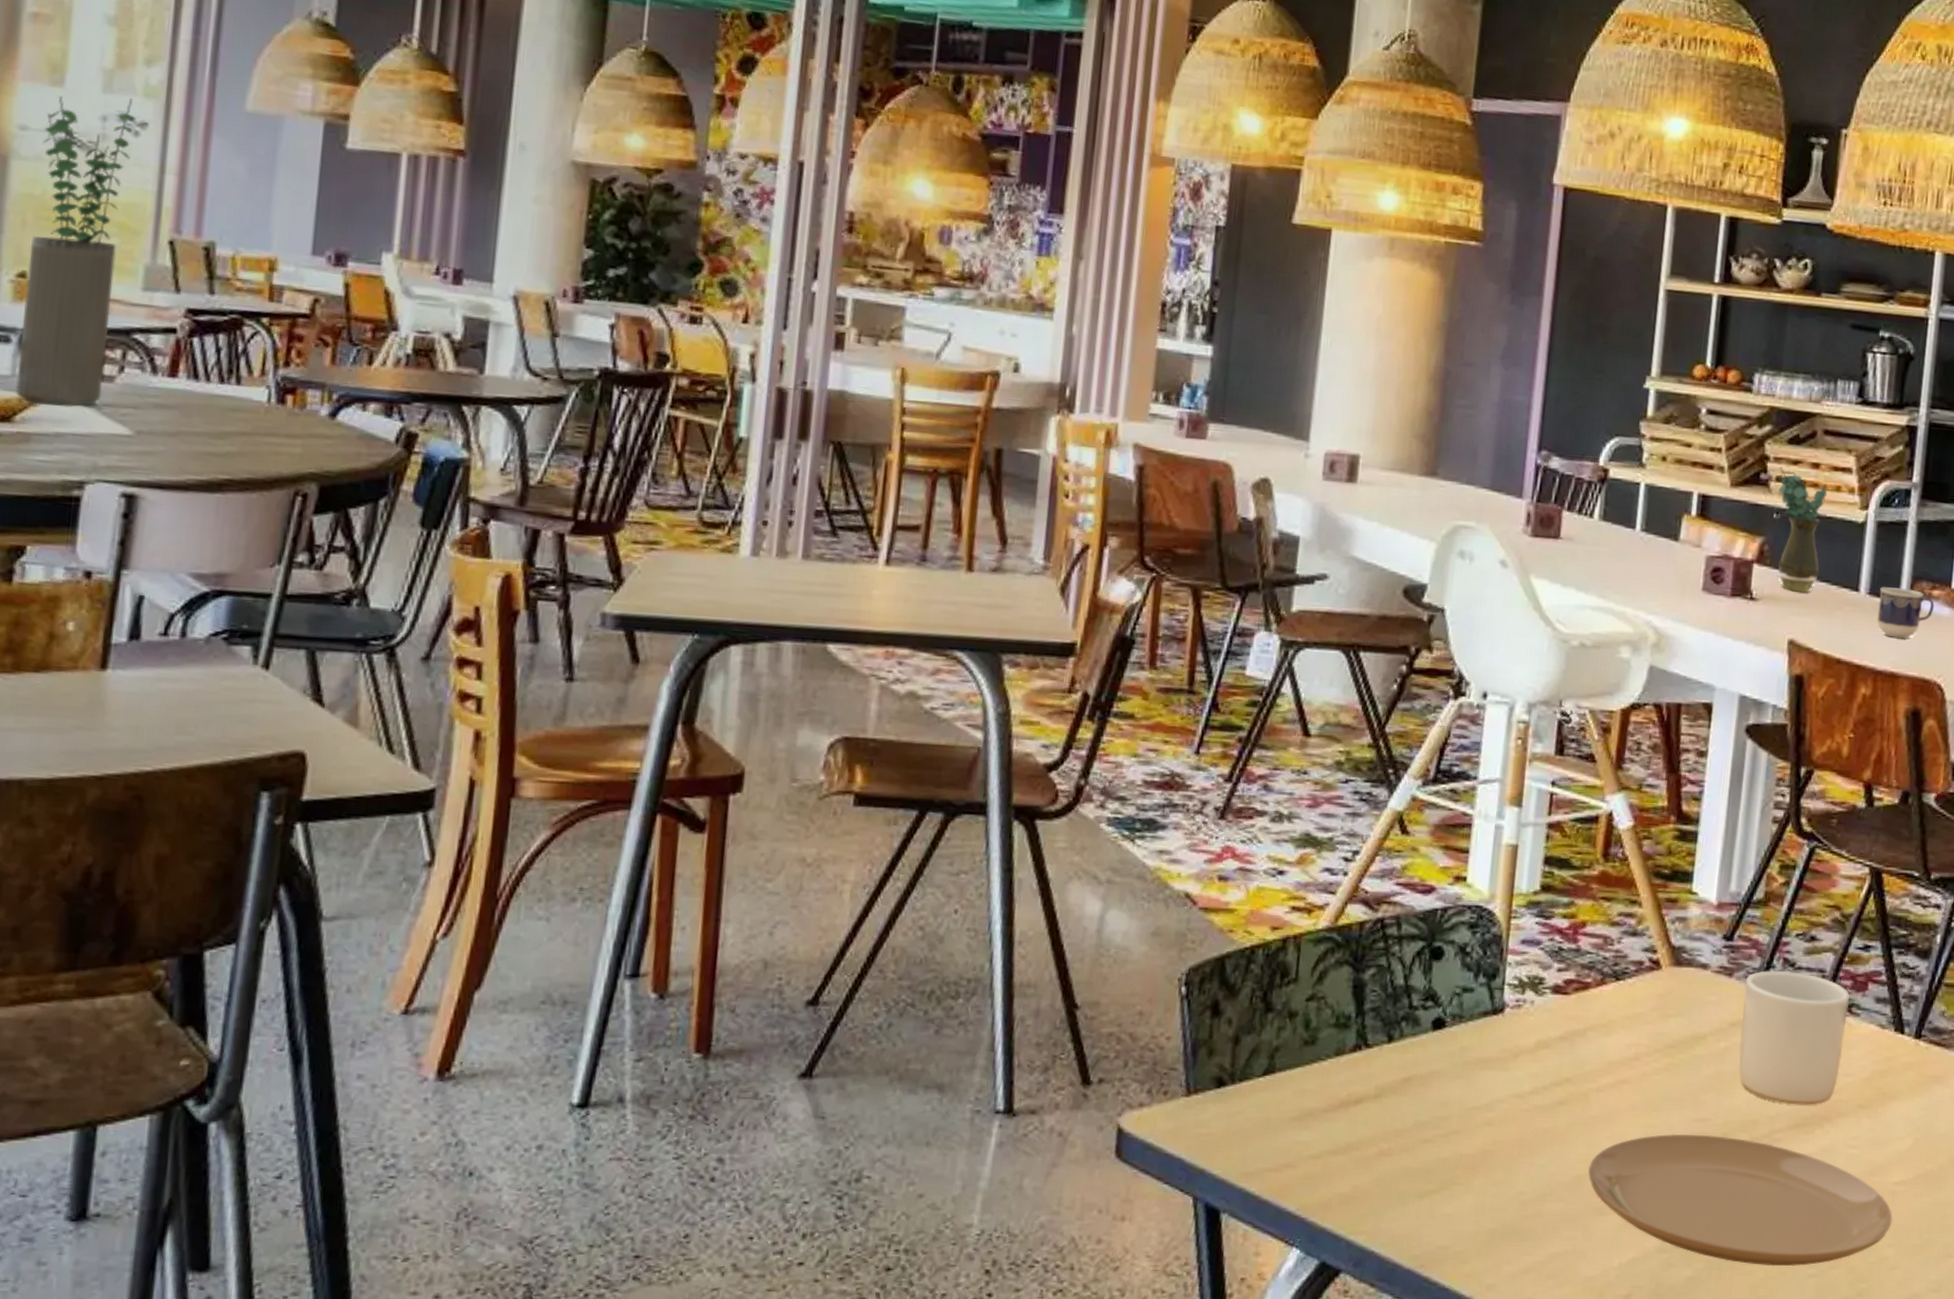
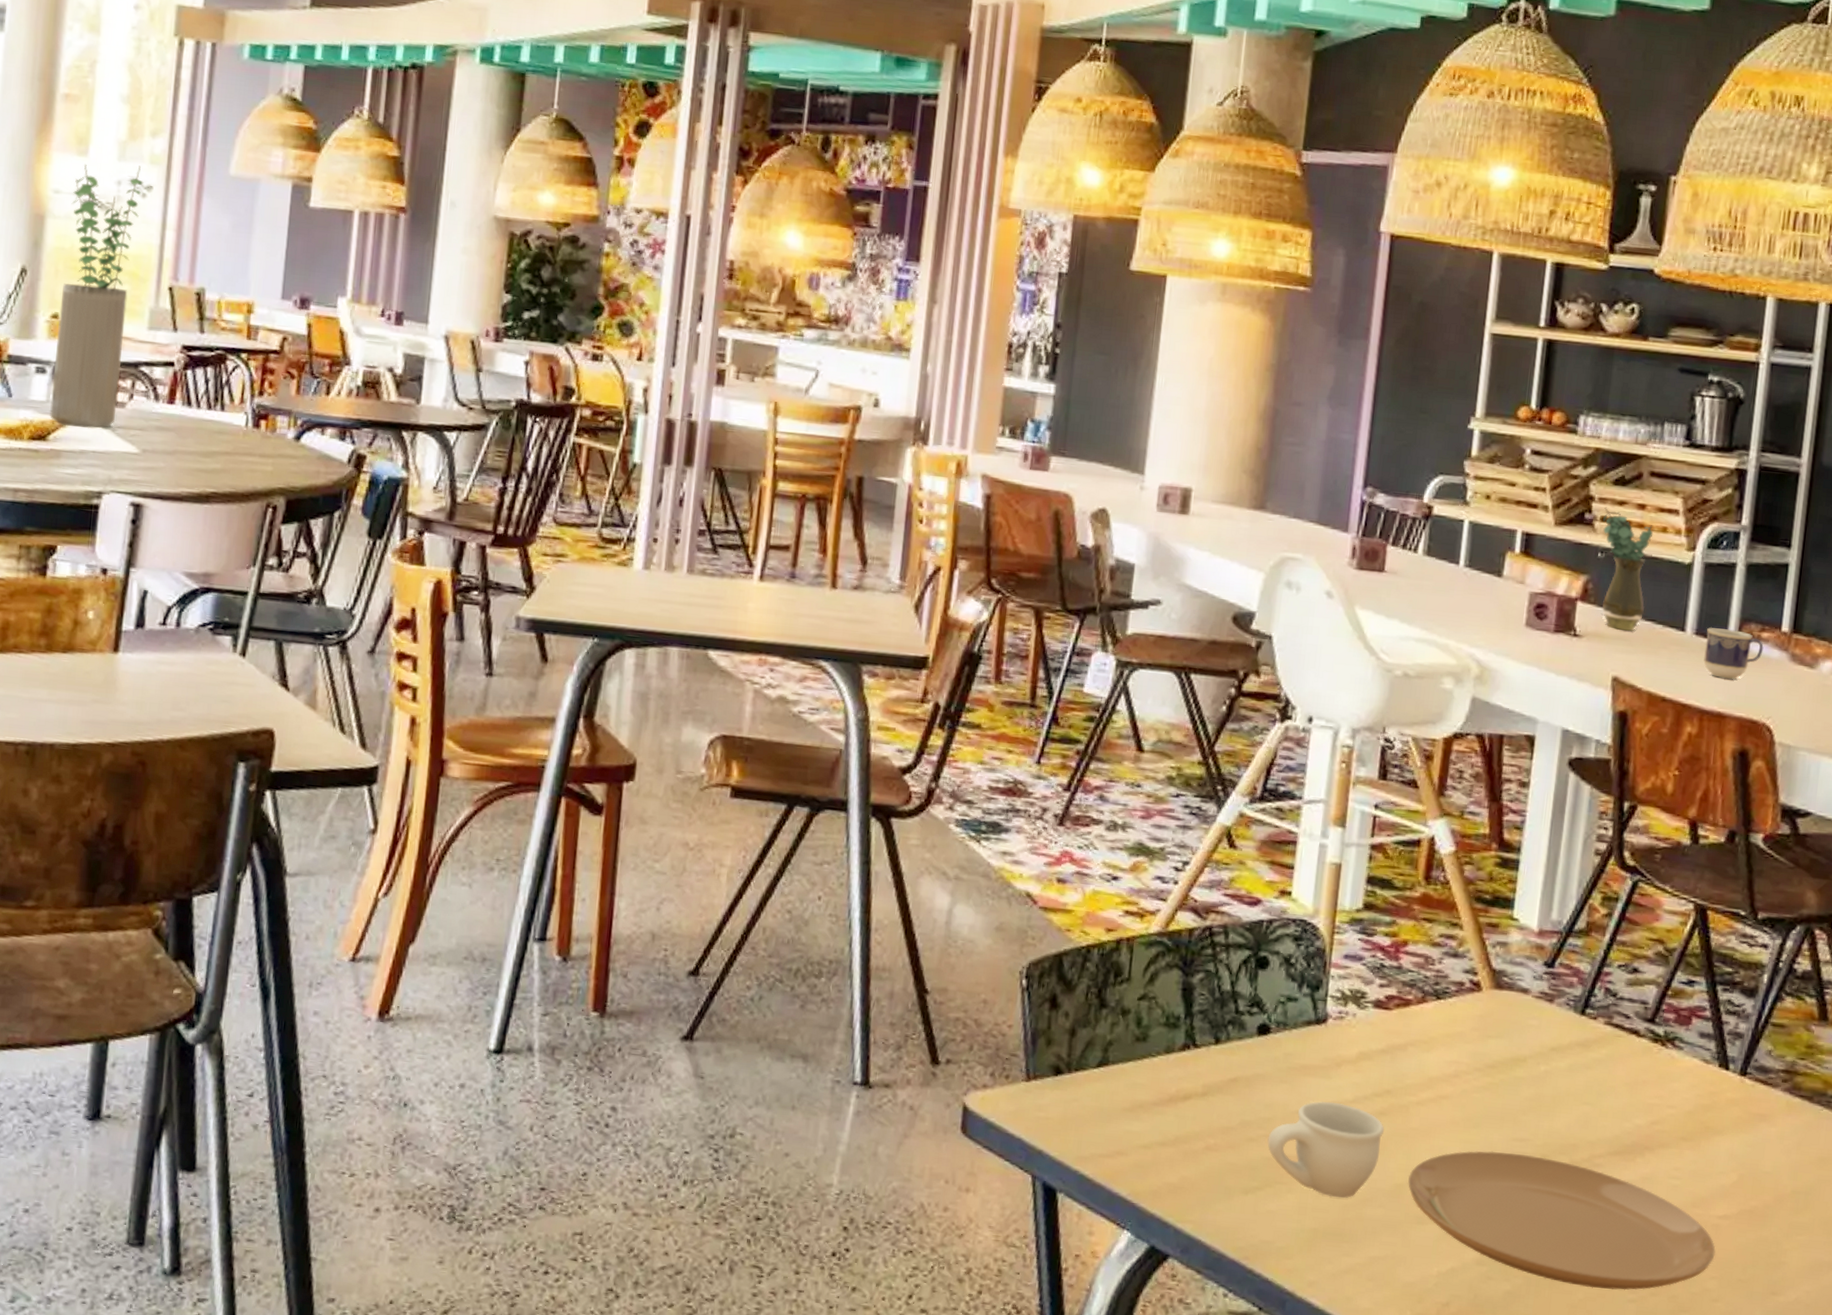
cup: none [1443,1094,1564,1195] -> present [1267,1101,1385,1198]
mug: present [1739,970,1851,1106] -> none [1559,998,1674,1134]

